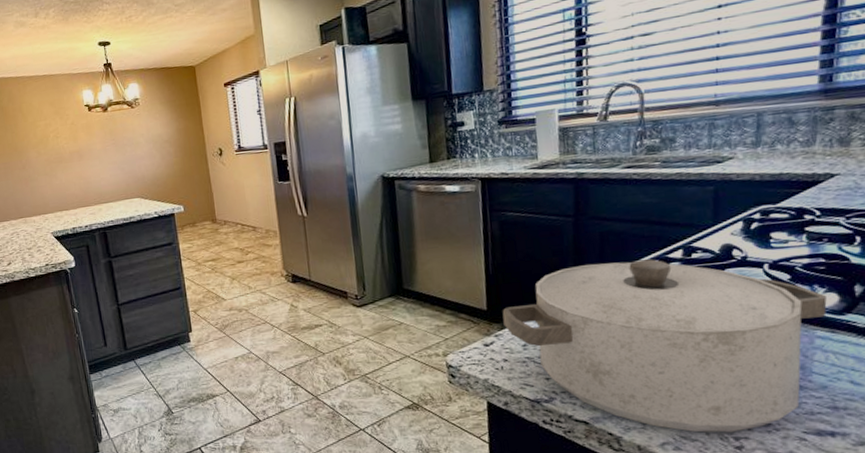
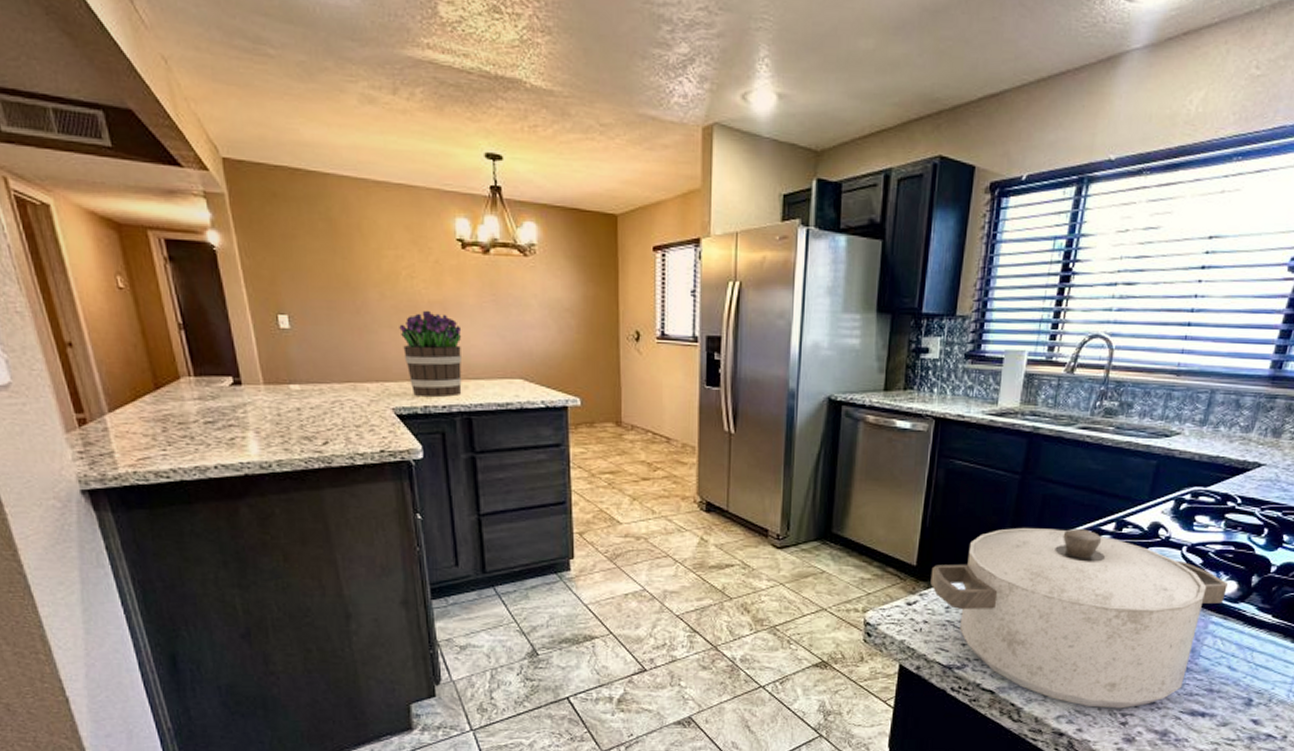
bouquet: none [51,158,98,222] -> present [399,310,462,398]

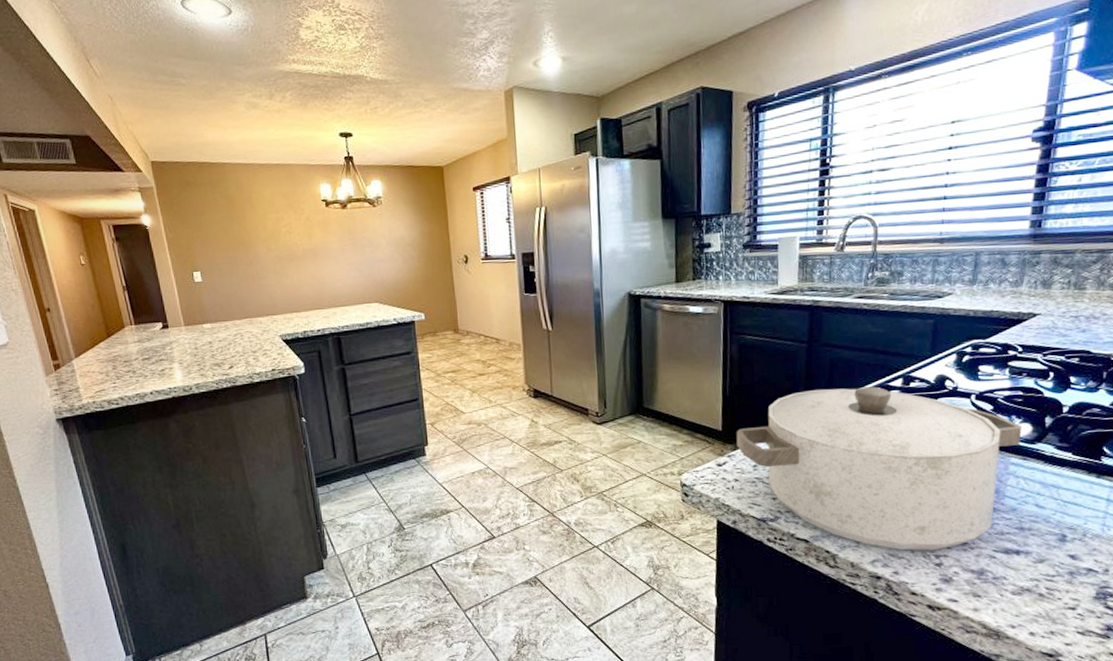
bouquet: present [399,310,462,398] -> none [282,256,332,325]

